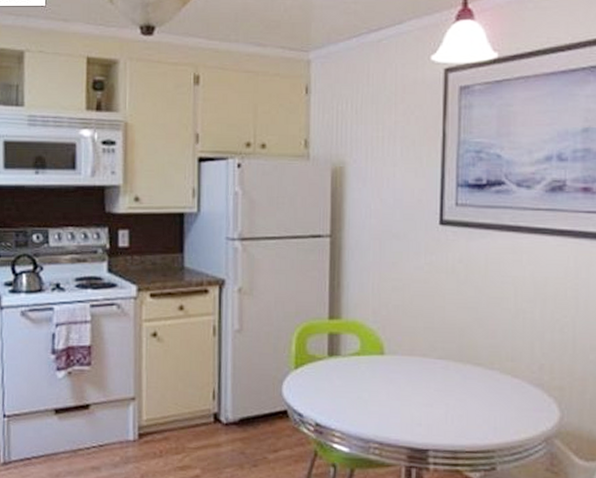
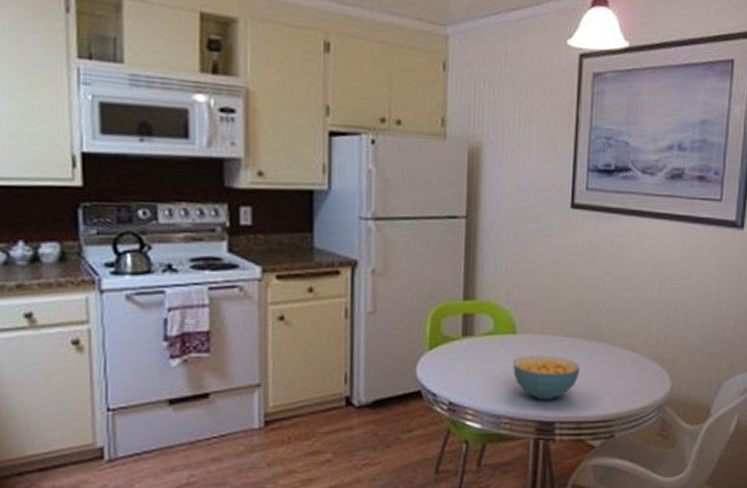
cereal bowl: none [382,377,455,426] -> present [513,354,581,400]

